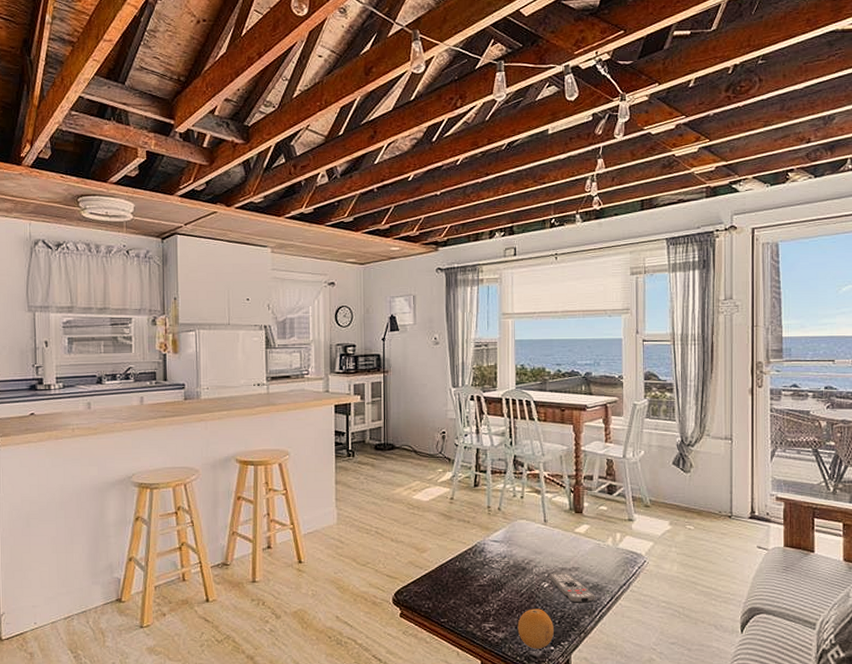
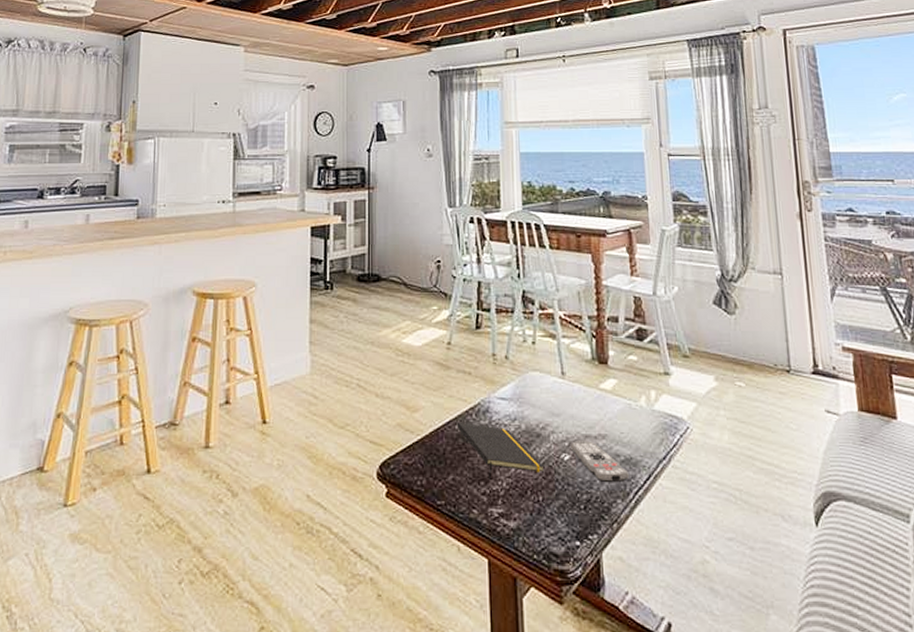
notepad: none [457,560,528,603] -> present [457,423,545,479]
fruit: present [517,609,554,649] -> none [533,489,579,544]

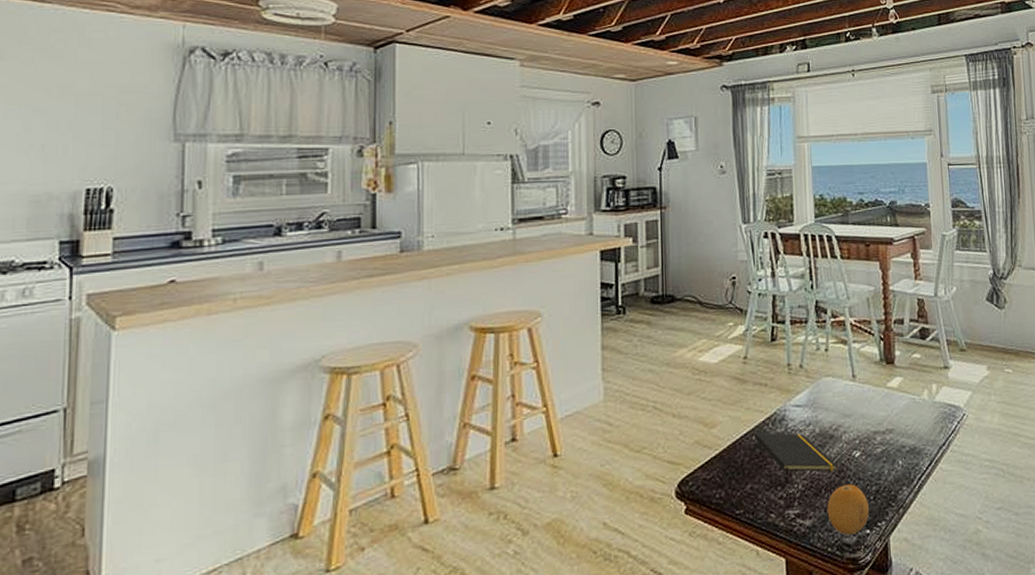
fruit: none [533,489,579,544] -> present [827,484,869,535]
remote control: present [571,441,630,483] -> none [861,436,914,473]

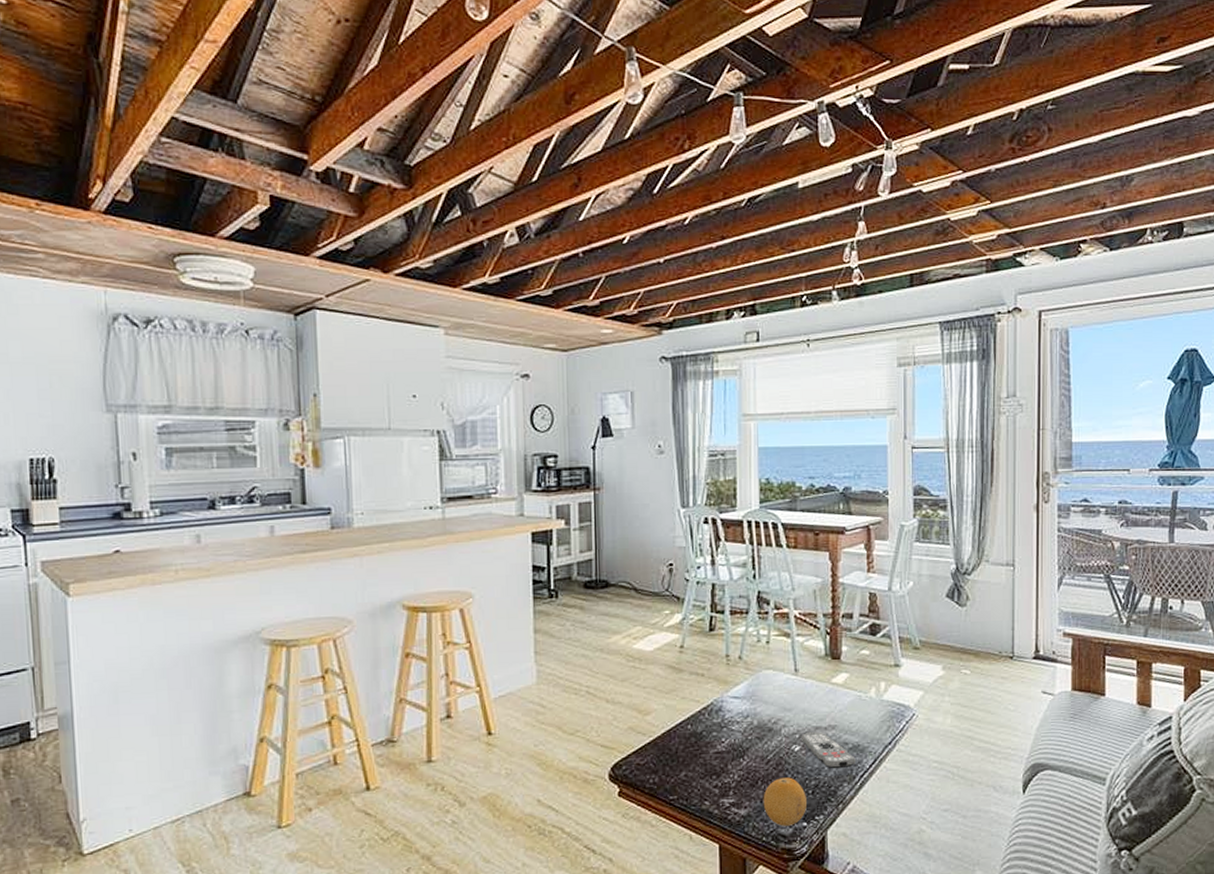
notepad: present [754,432,838,484] -> none [689,722,775,773]
remote control: none [861,436,914,473] -> present [802,732,857,769]

